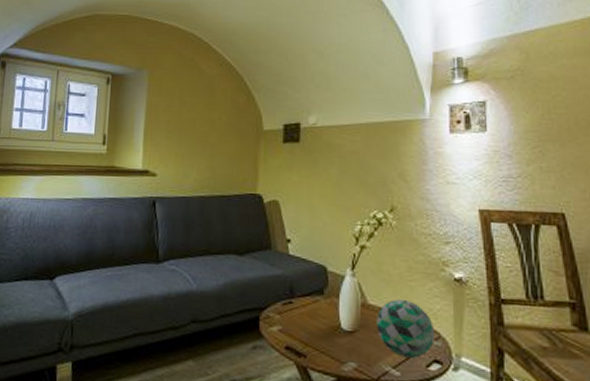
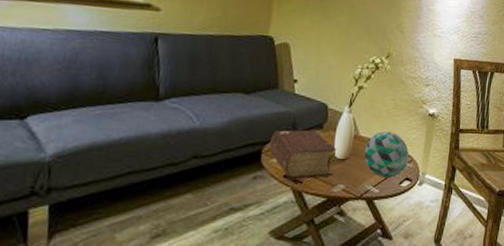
bible: none [267,295,343,353] -> present [269,129,337,180]

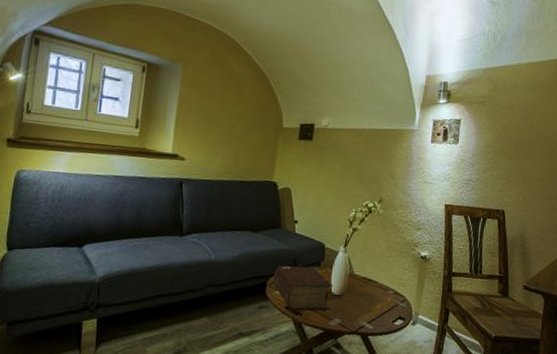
decorative ball: present [364,131,409,178] -> none [359,270,402,316]

